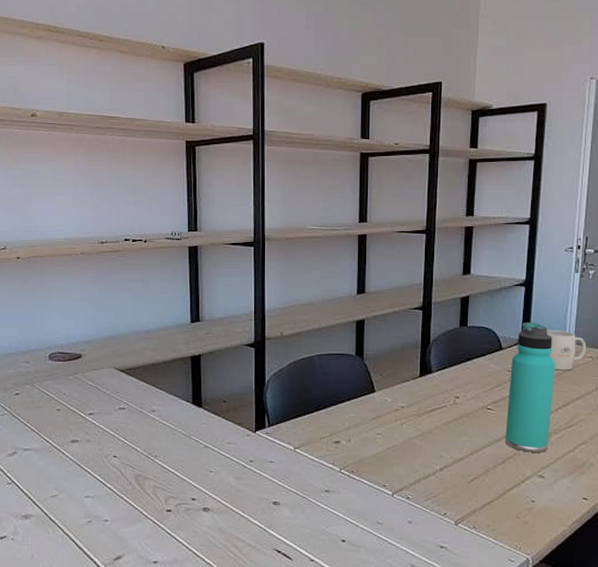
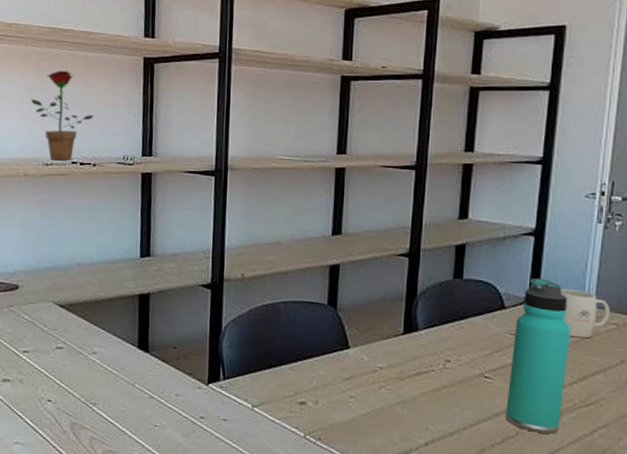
decorative plant: none [84,155,143,238] -> present [31,70,94,161]

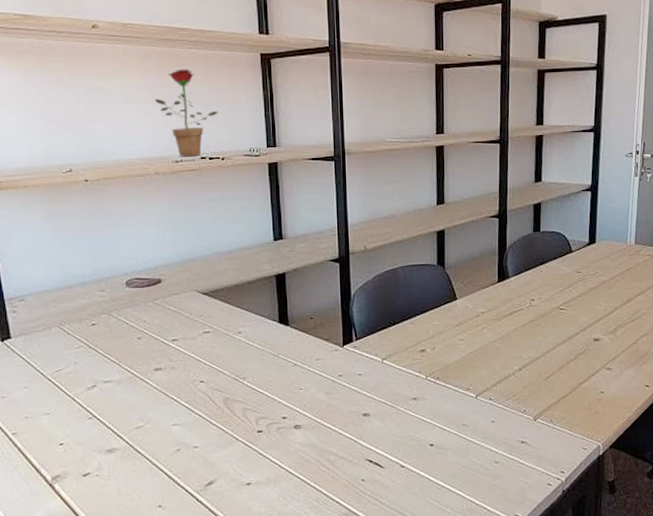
thermos bottle: present [506,277,571,434] -> none [576,225,620,347]
mug: present [560,289,611,339] -> none [611,231,646,269]

